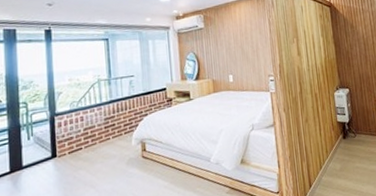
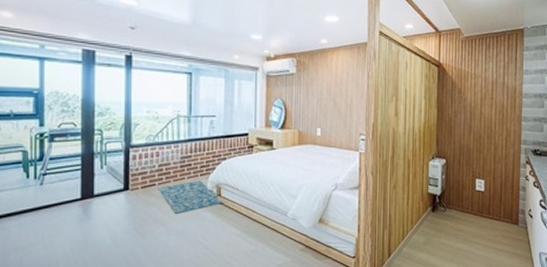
rug: none [84,138,150,174] -> present [157,180,224,214]

